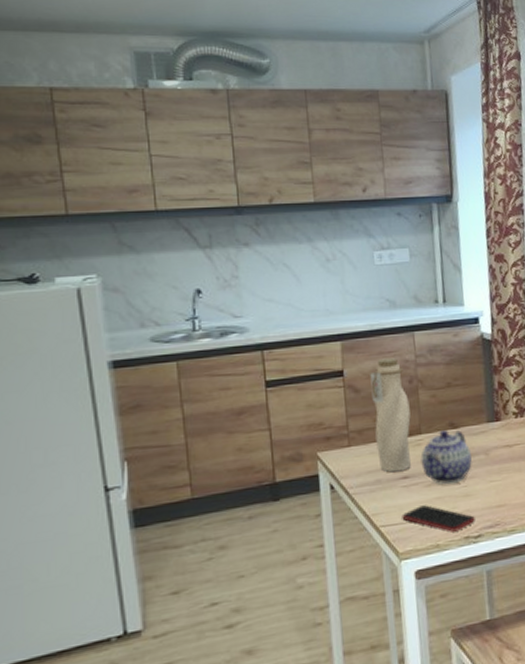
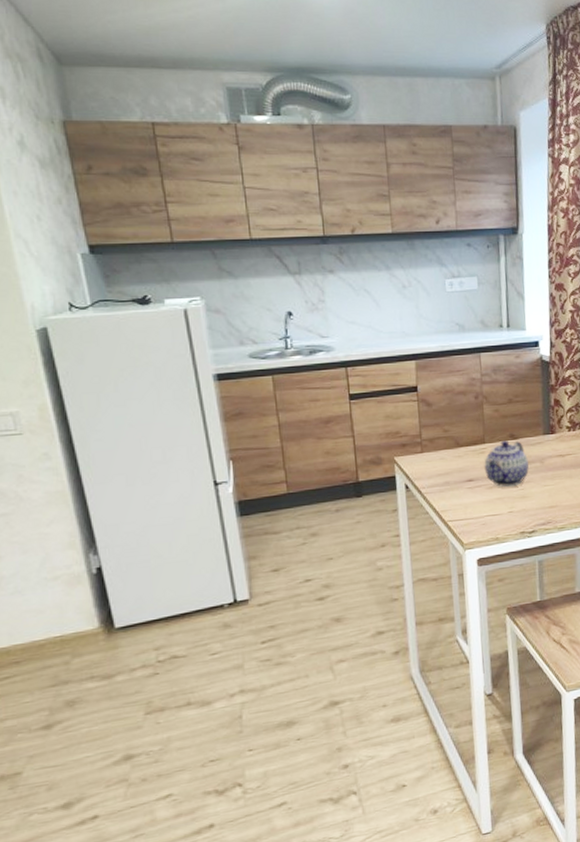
water bottle: present [370,357,411,472] -> none [441,376,476,476]
smartphone: present [402,505,475,532] -> none [467,504,530,528]

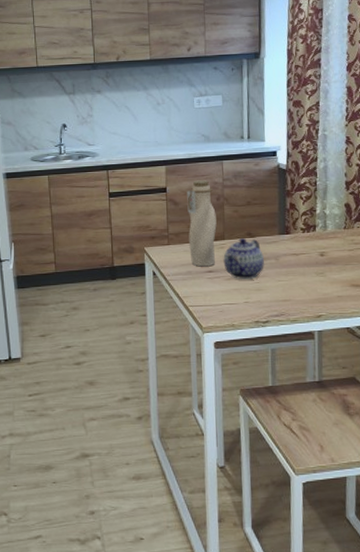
water bottle: none [441,376,476,476] -> present [187,180,217,267]

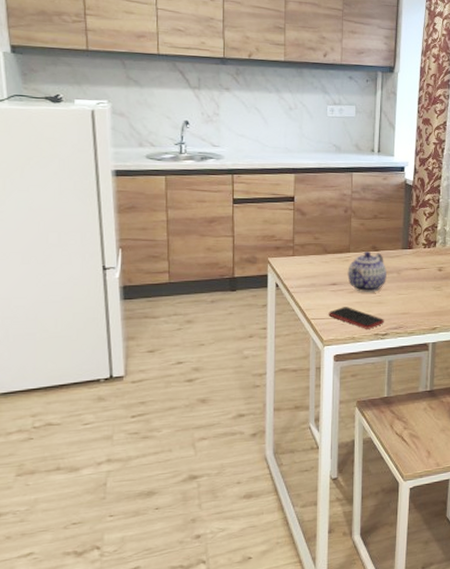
water bottle: present [187,180,217,267] -> none [314,191,343,279]
smartphone: none [206,294,264,316] -> present [328,307,384,329]

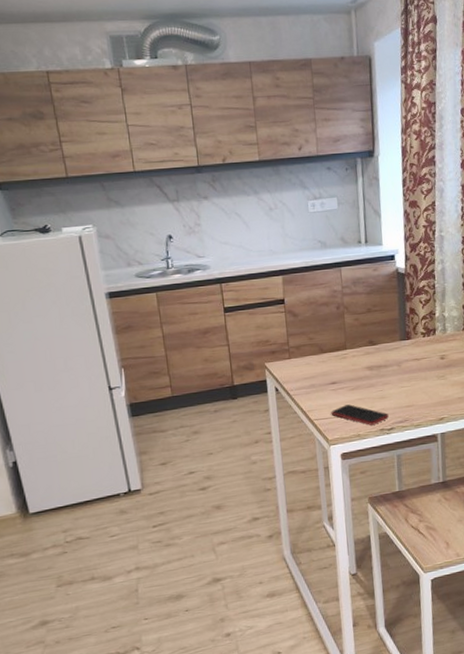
teapot: present [347,250,386,293] -> none [346,346,387,389]

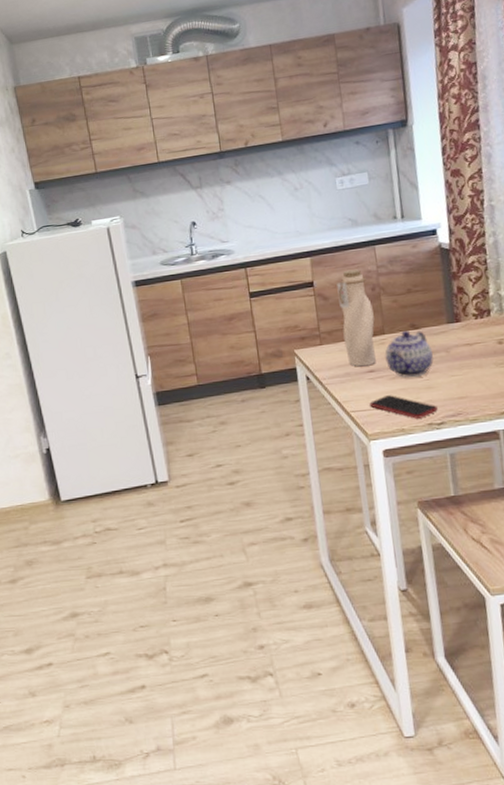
water bottle: none [305,288,338,379] -> present [336,269,376,367]
teapot: none [346,346,387,389] -> present [385,330,434,378]

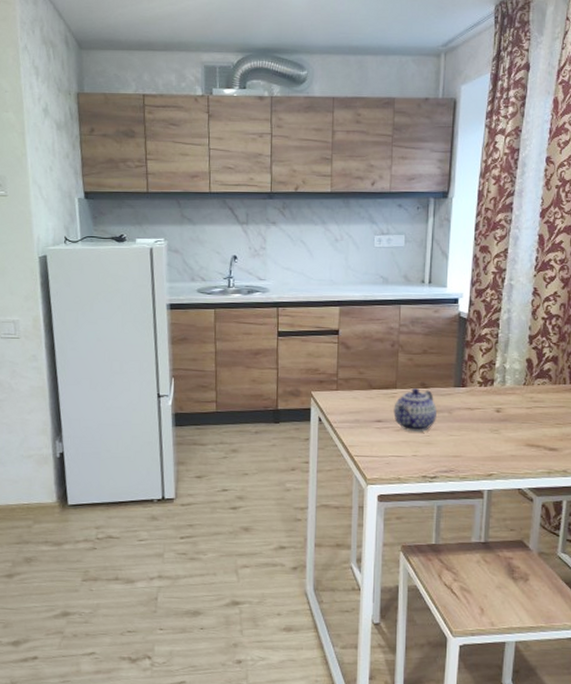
water bottle: present [336,269,376,367] -> none [359,324,390,416]
smartphone: present [369,395,438,419] -> none [372,445,433,470]

